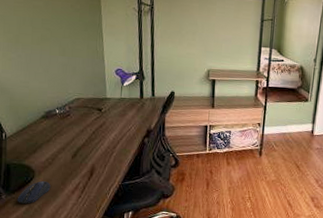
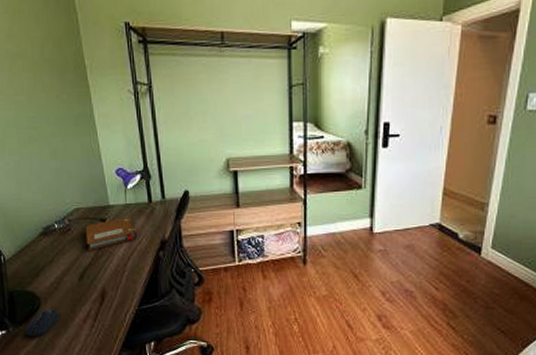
notebook: none [82,108,128,134] -> present [85,217,138,251]

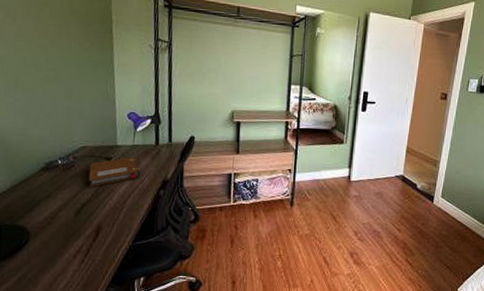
computer mouse: present [25,310,60,337] -> none [7,244,49,273]

